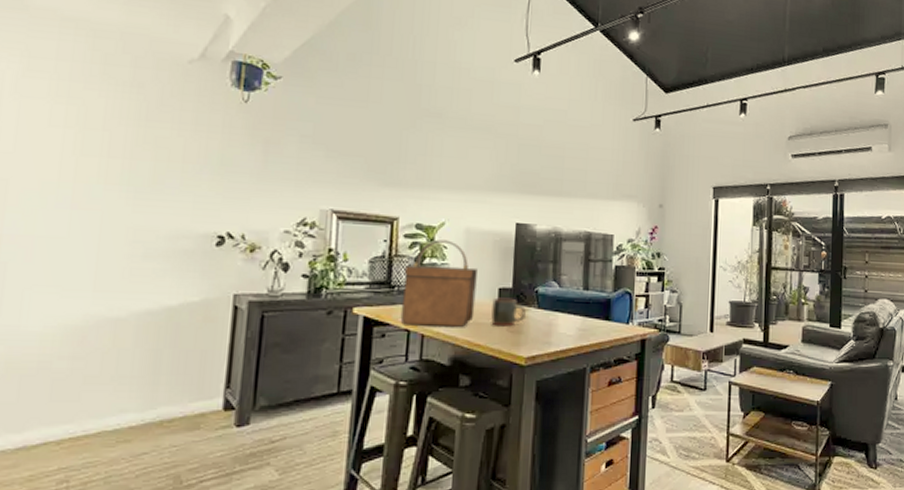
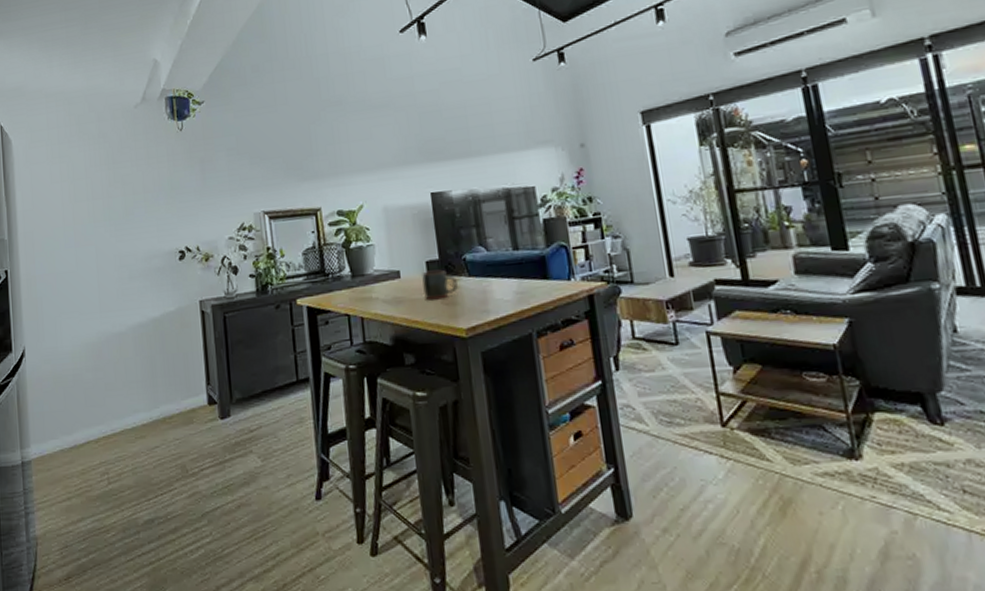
handbag: present [400,240,478,327] -> none [334,221,407,310]

